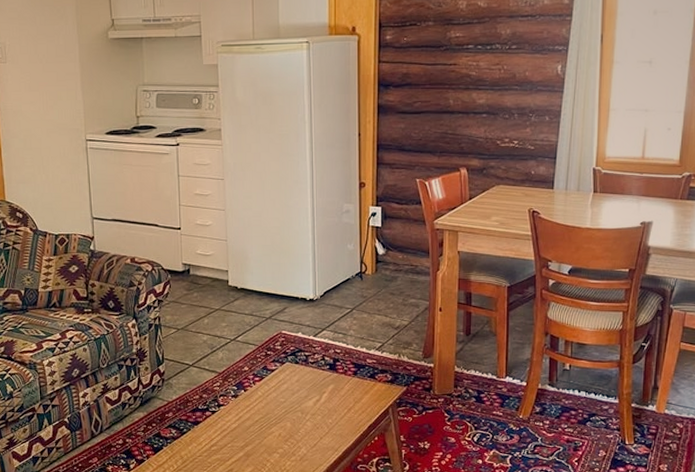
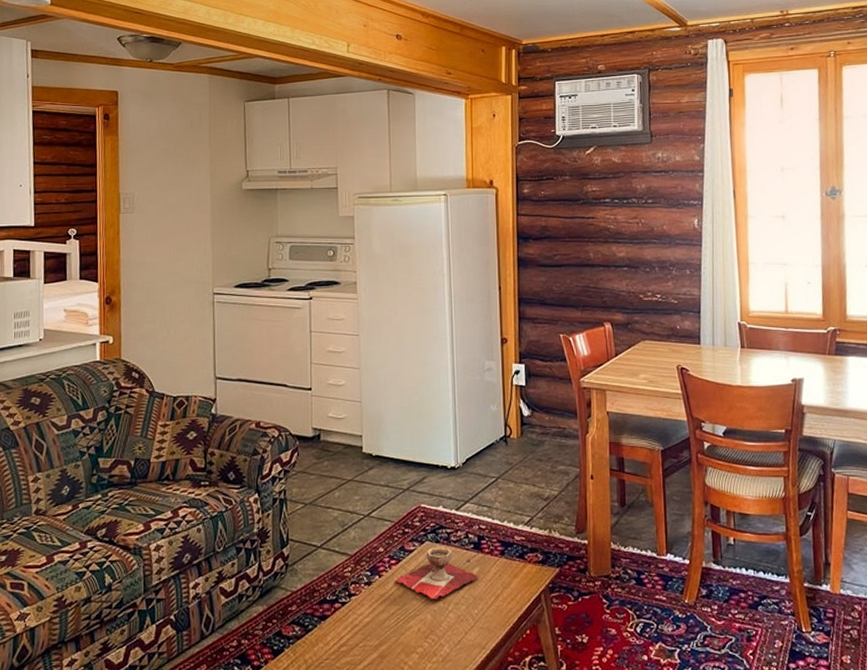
decorative bowl: none [258,367,334,410] -> present [395,547,480,599]

